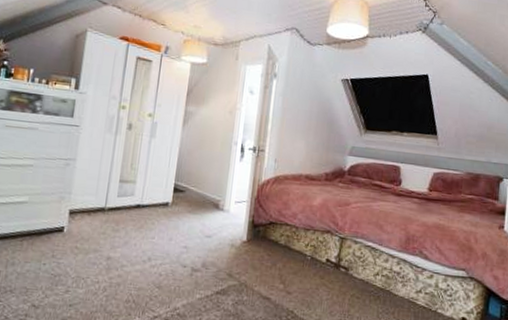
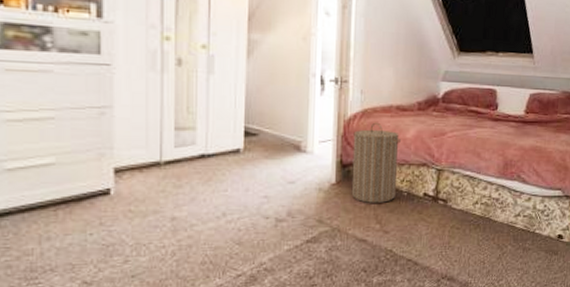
laundry hamper: none [259,188,308,264] -> present [351,122,401,203]

